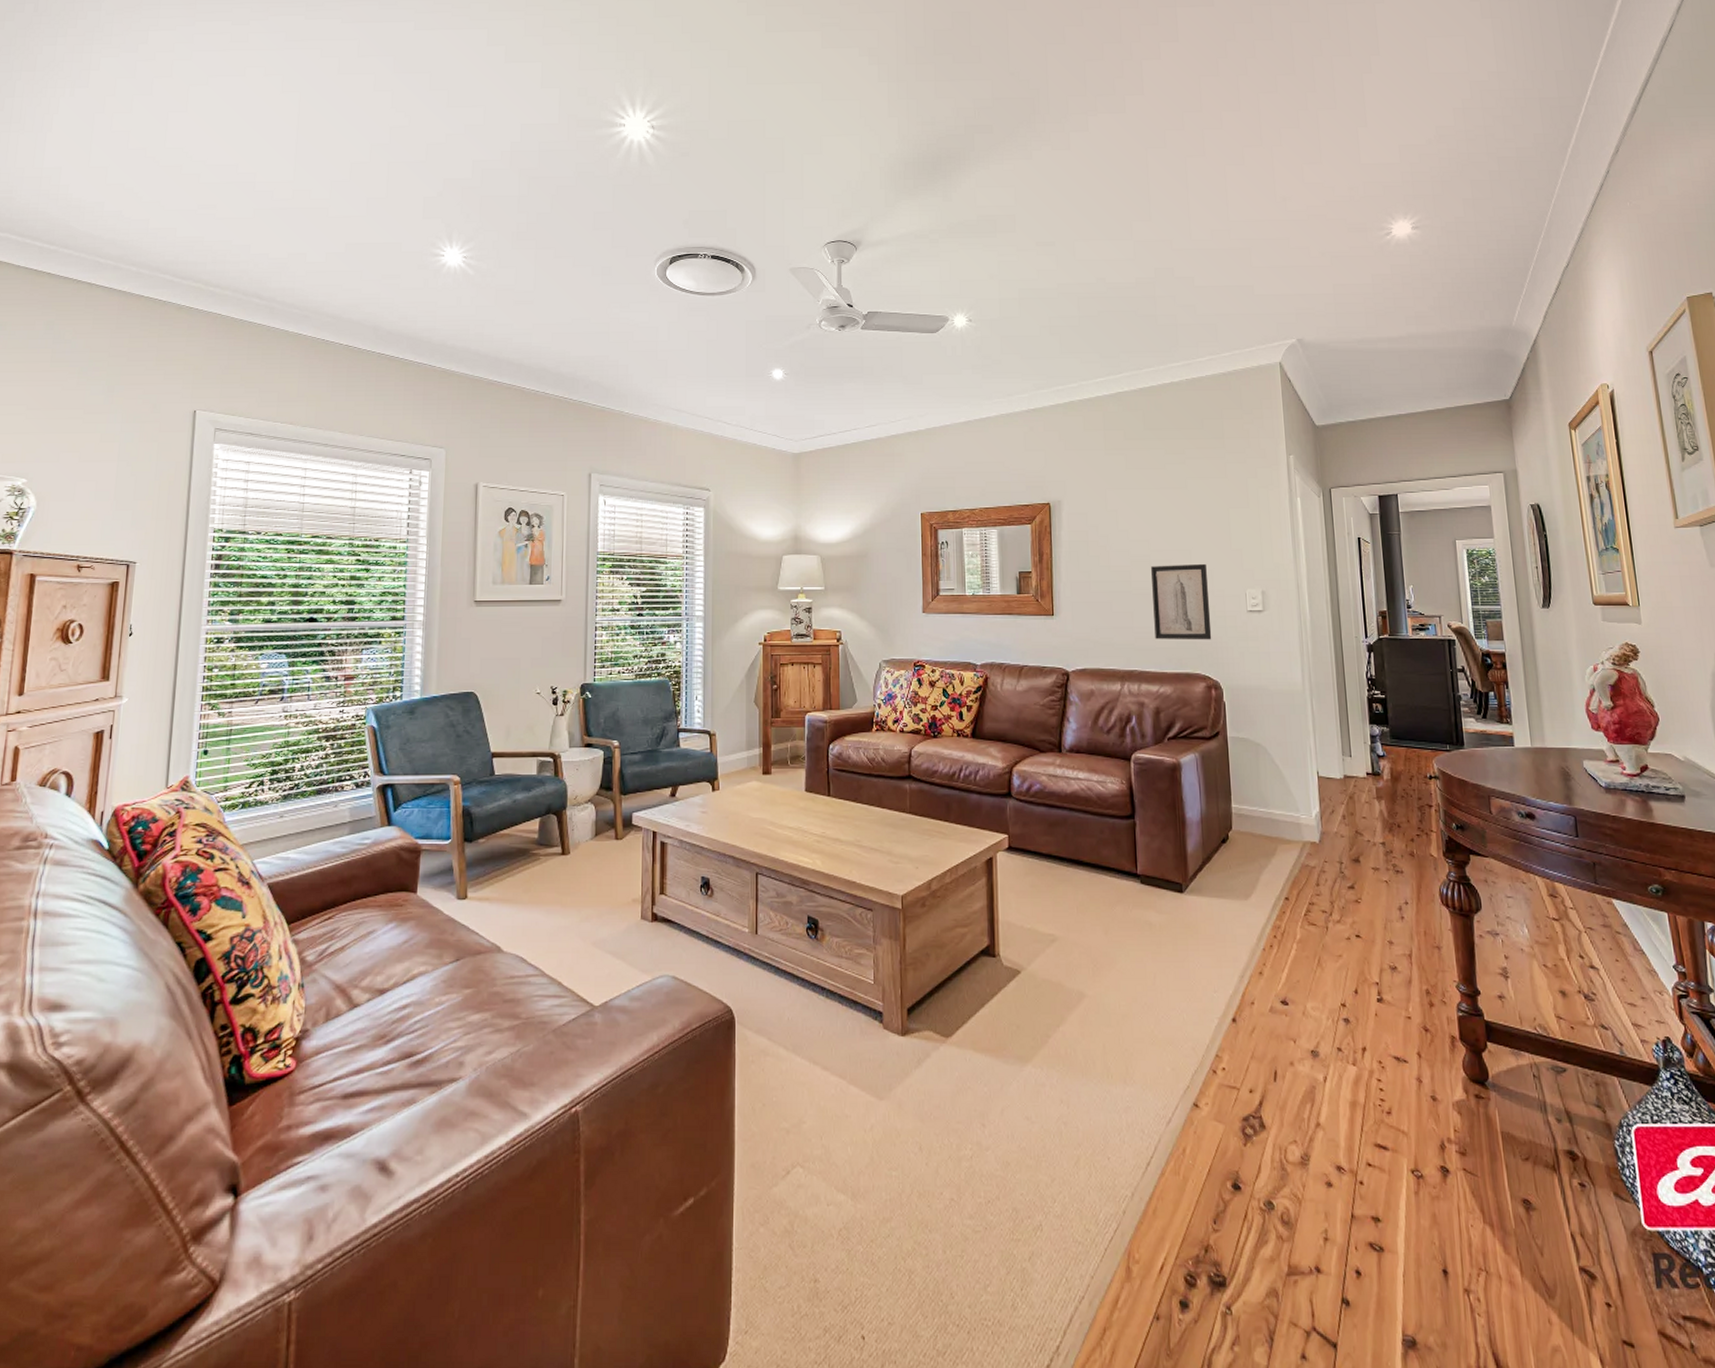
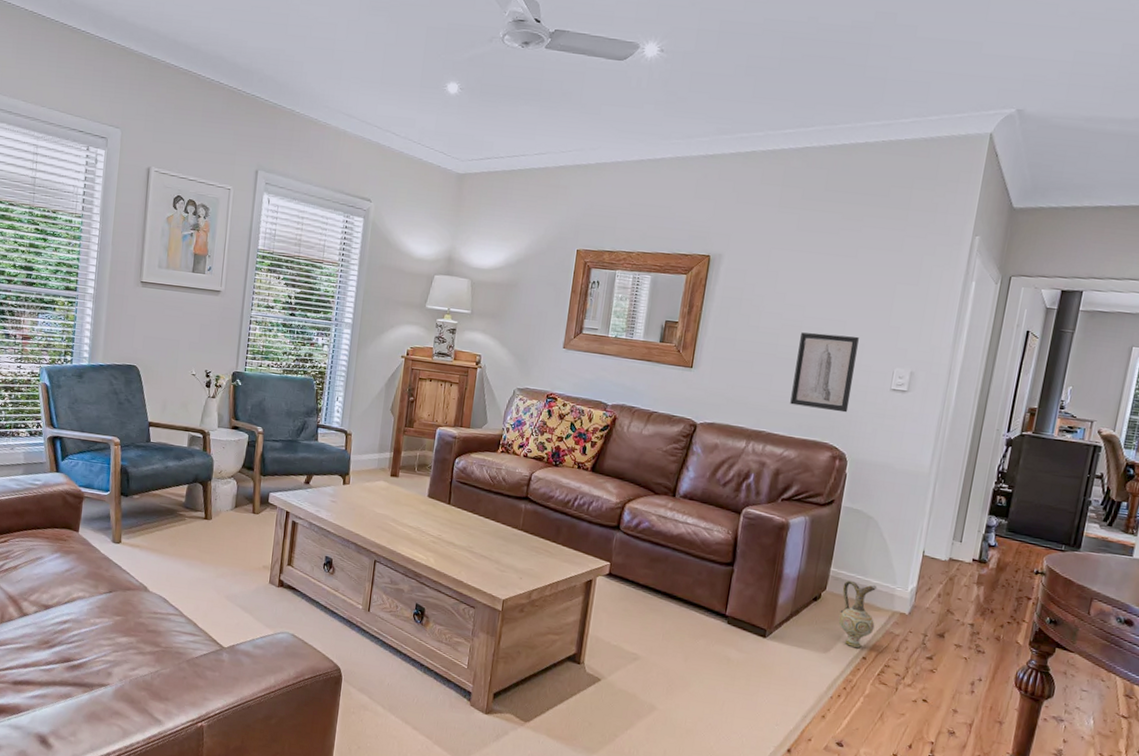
ceramic jug: none [1248,815,1290,889] -> present [838,580,878,649]

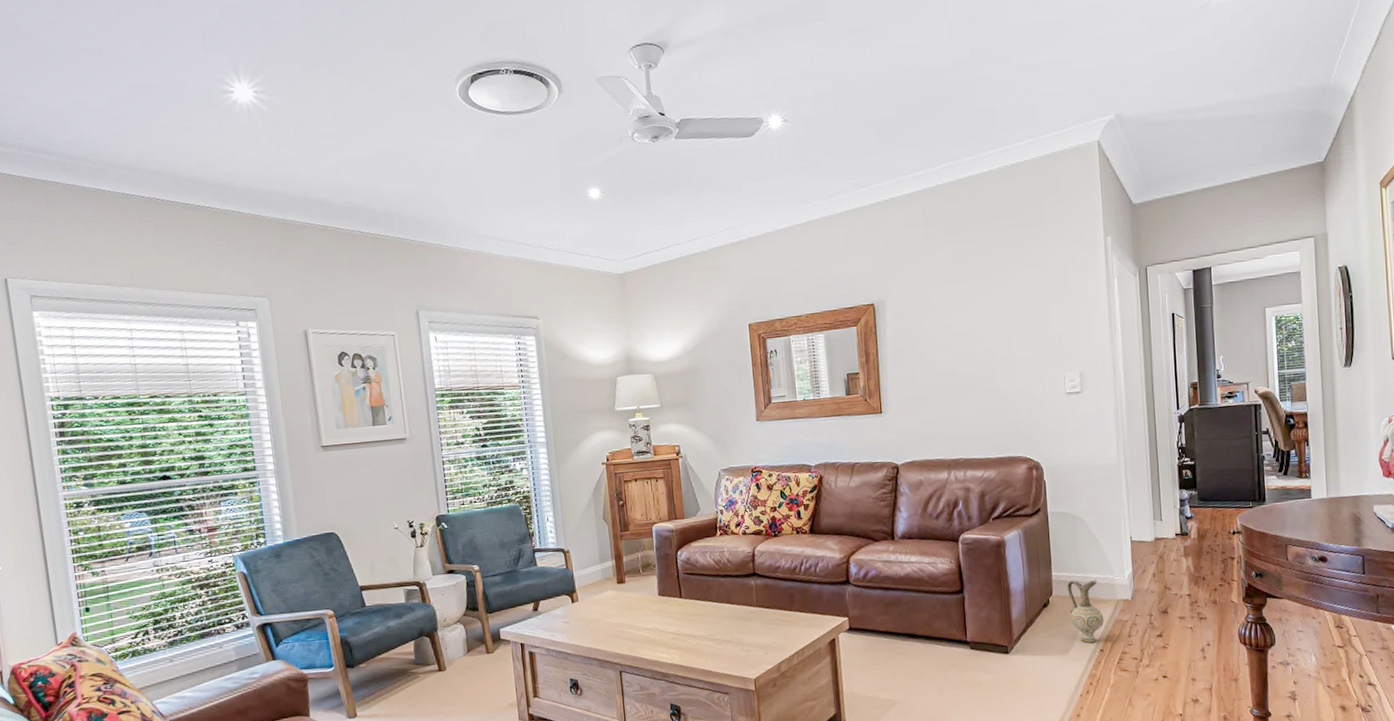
wall art: present [790,332,859,413] -> none [974,351,1033,428]

